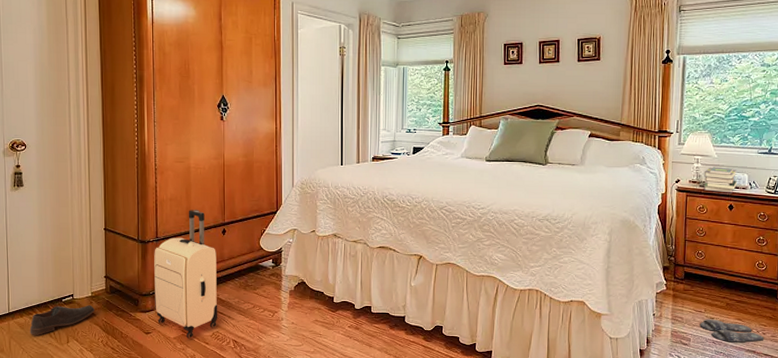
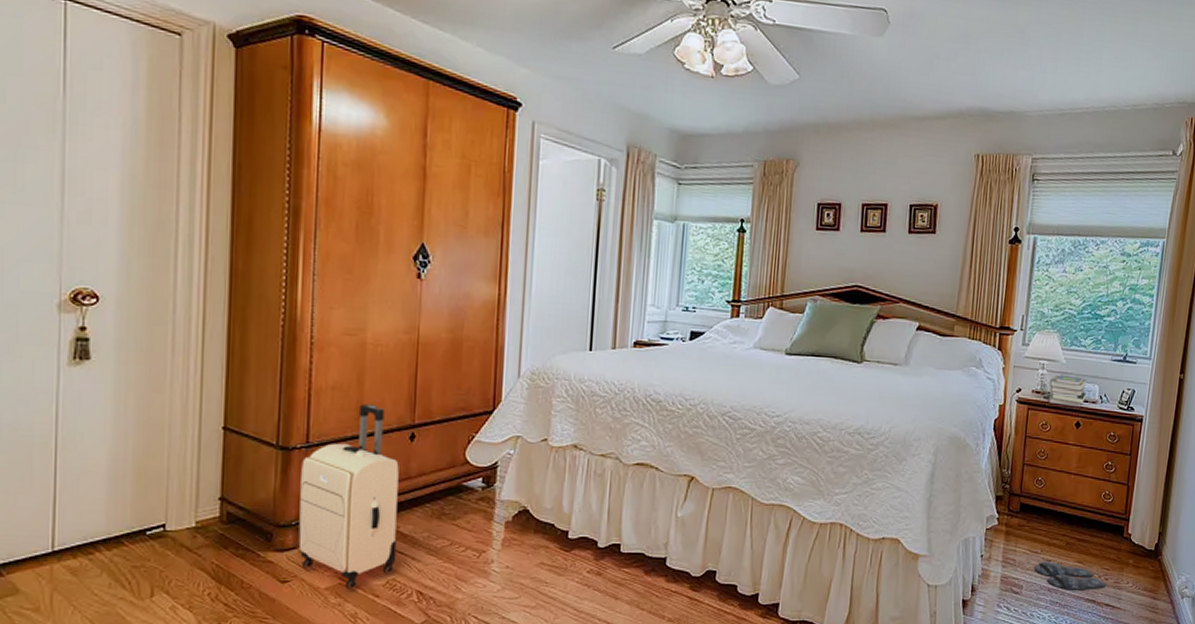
shoe: present [29,305,95,335] -> none [87,540,200,586]

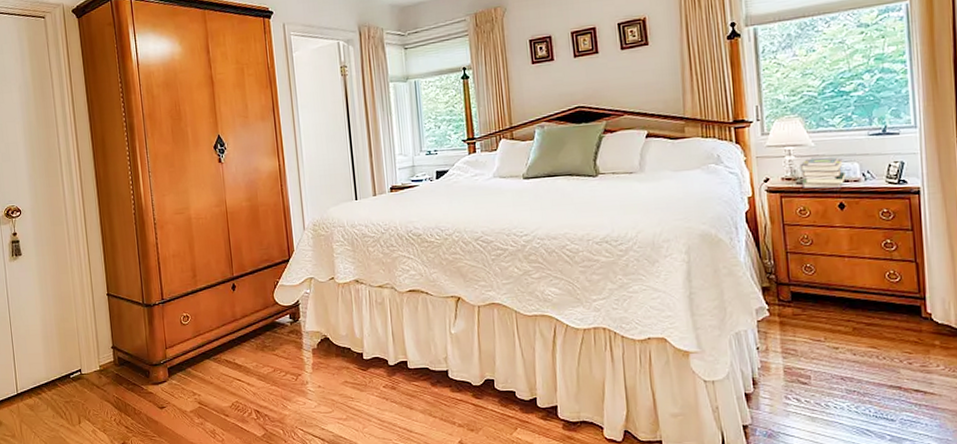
suitcase: present [298,403,399,590] -> none [161,264,236,411]
slippers: present [1034,561,1107,590] -> none [820,349,912,378]

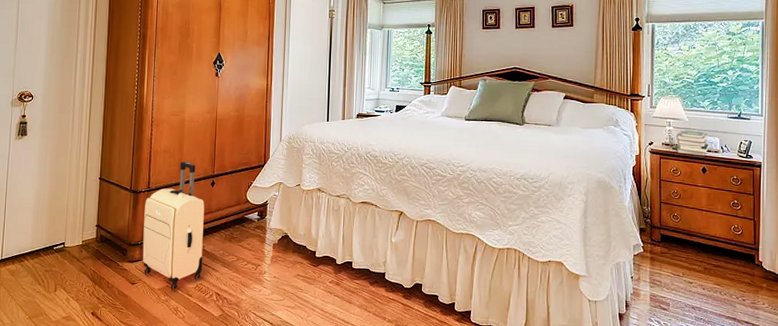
suitcase: none [161,264,236,411] -> present [142,161,205,290]

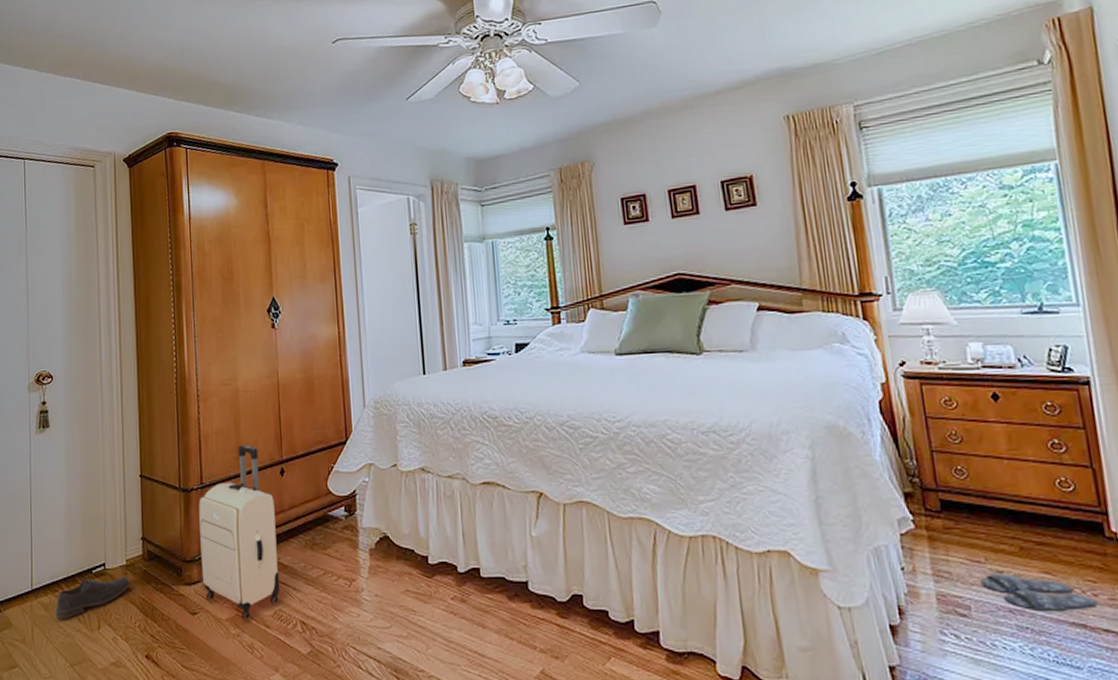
shoe: none [19,253,84,283] -> present [55,577,130,619]
books: present [676,130,709,156] -> none [941,338,998,376]
slippers: none [678,283,744,309] -> present [981,573,1098,611]

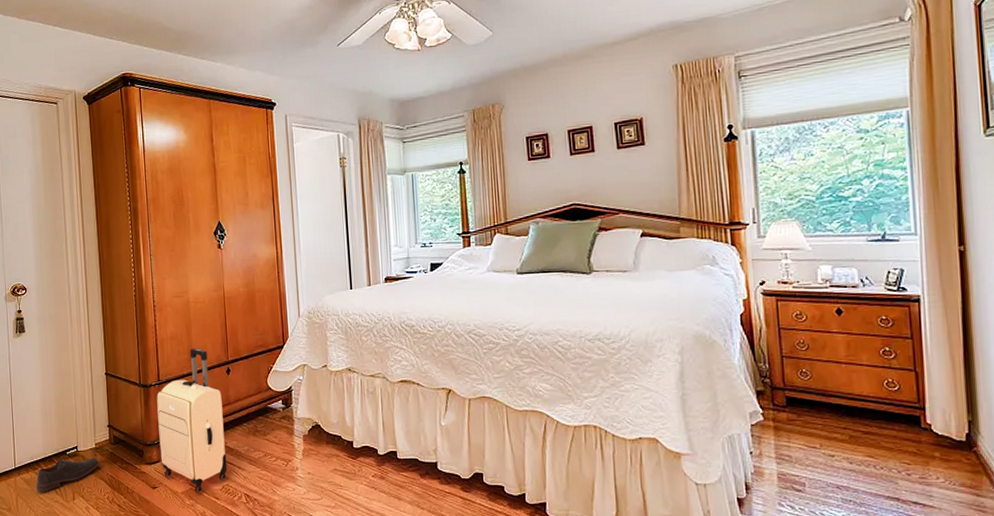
slippers: present [981,573,1098,611] -> none [815,457,910,487]

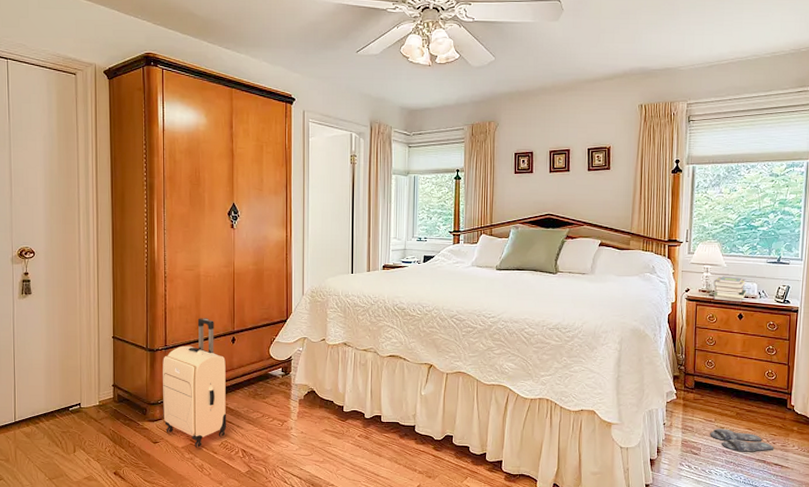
shoe: present [35,458,99,492] -> none [36,414,102,445]
books: none [796,262,843,294] -> present [713,276,746,303]
slippers: none [815,457,910,487] -> present [710,428,775,452]

